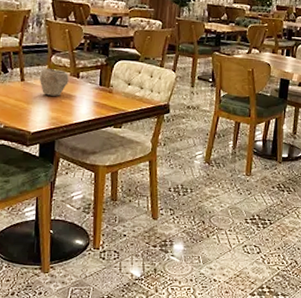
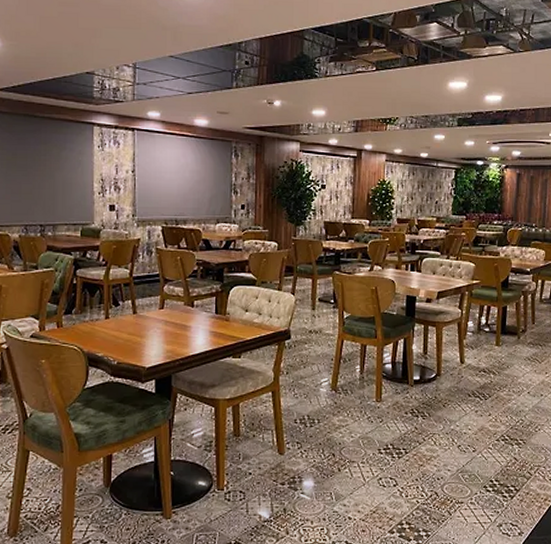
bowl: present [40,69,69,97] -> none [153,299,183,329]

